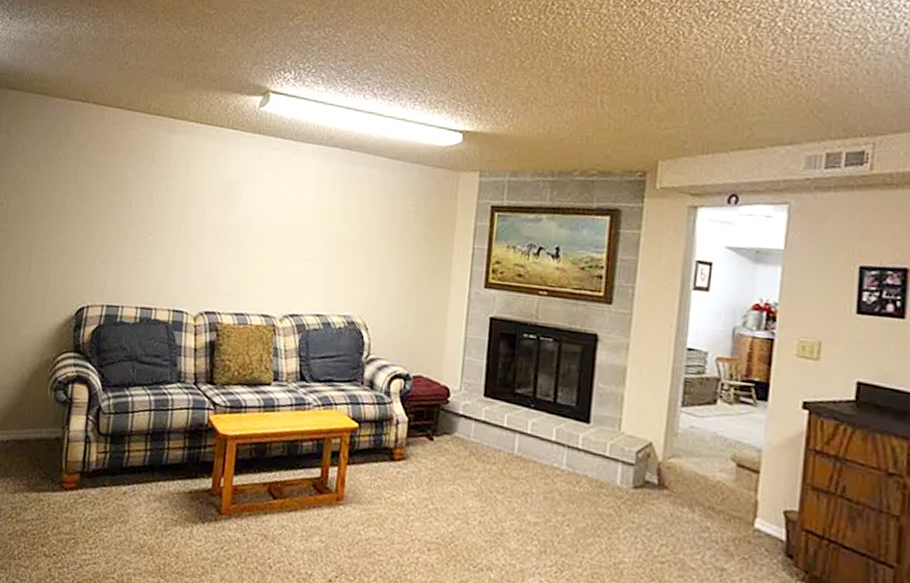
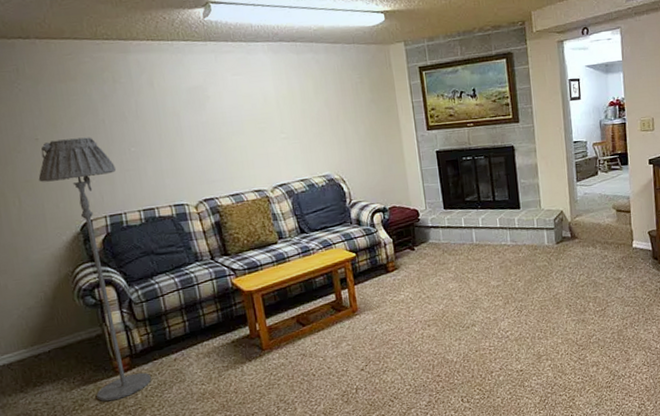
floor lamp: none [35,211,128,521] -> present [38,137,151,402]

